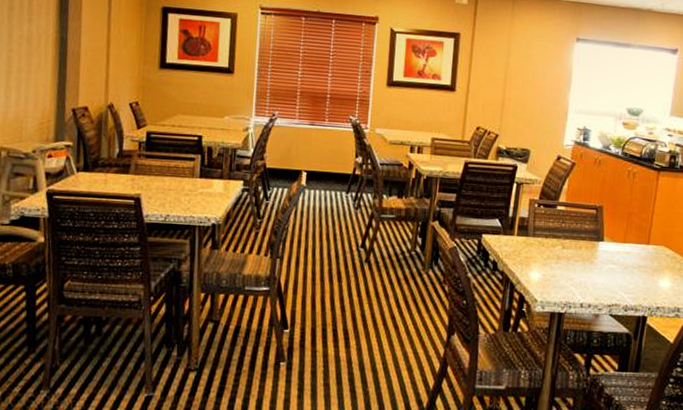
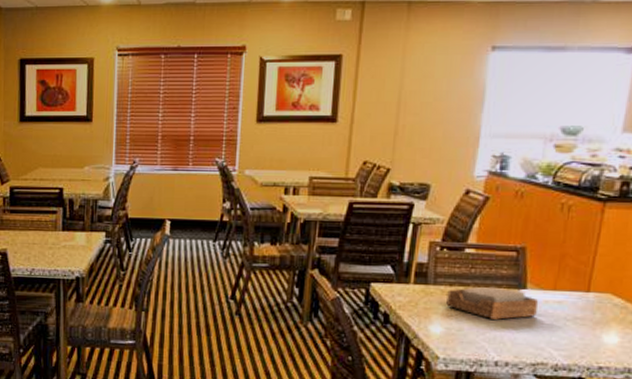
napkin holder: none [543,239,612,268] -> present [446,286,538,320]

